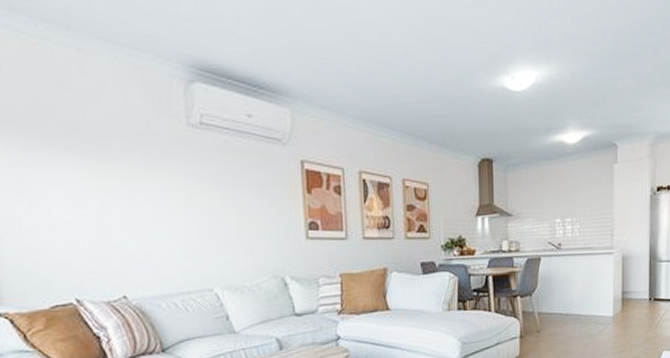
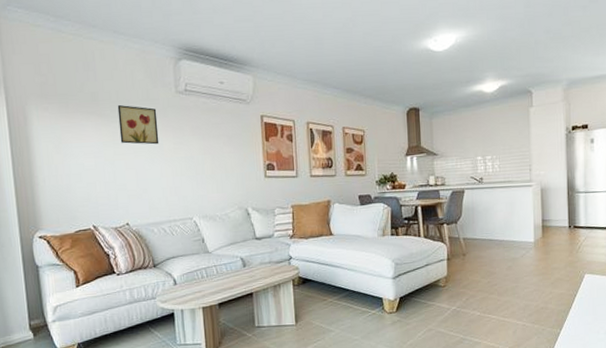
wall art: none [105,138,166,194] -> present [117,104,159,145]

